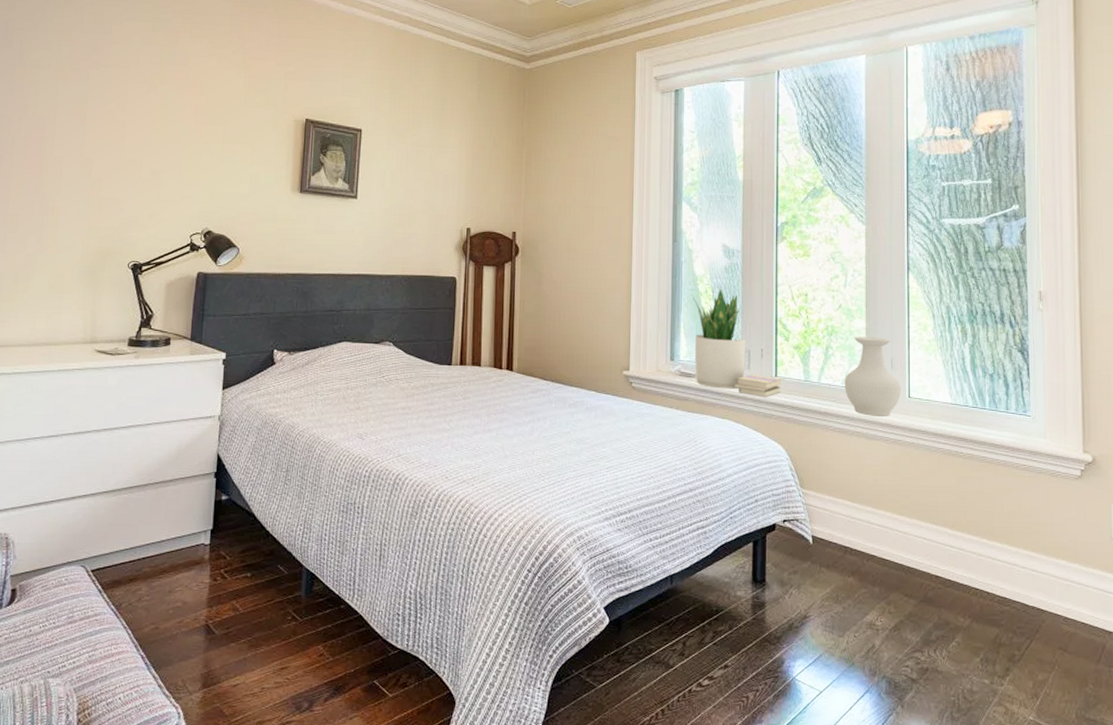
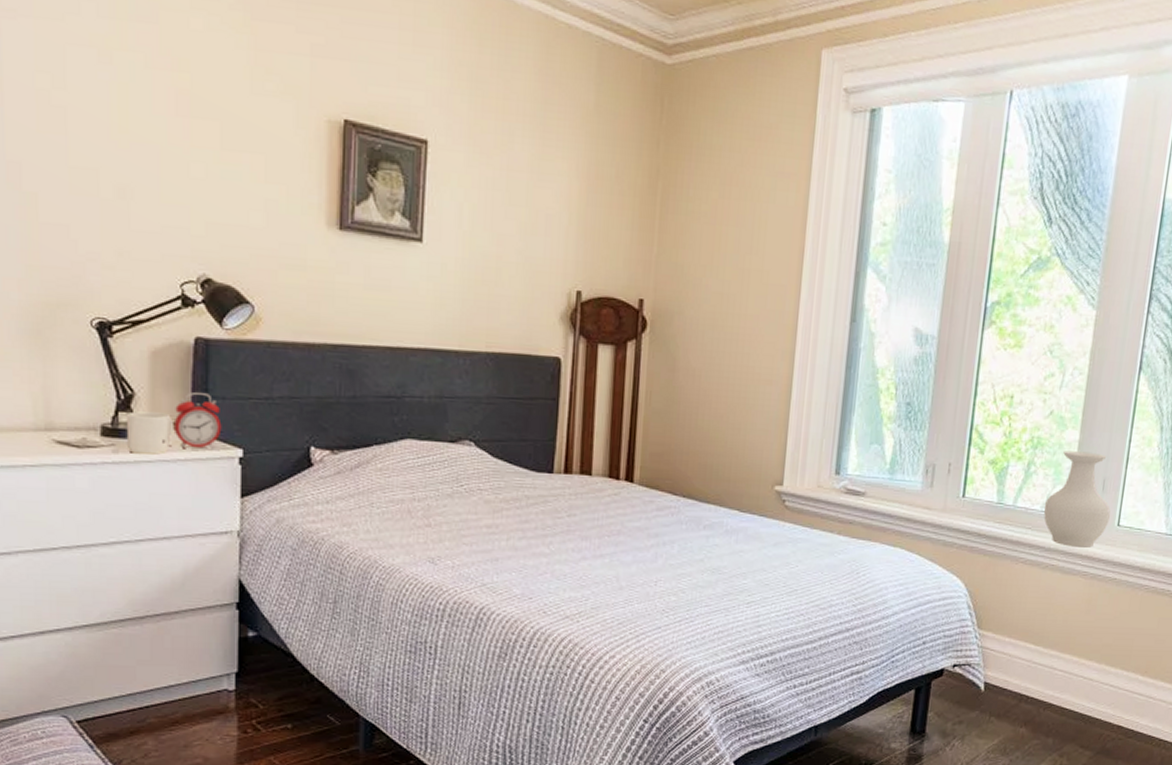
mug: none [145,327,179,360] -> present [126,411,173,456]
alarm clock: none [178,312,212,353] -> present [173,392,222,449]
planter: present [691,289,746,389] -> none [865,386,932,512]
books: present [734,374,784,398] -> none [911,493,973,522]

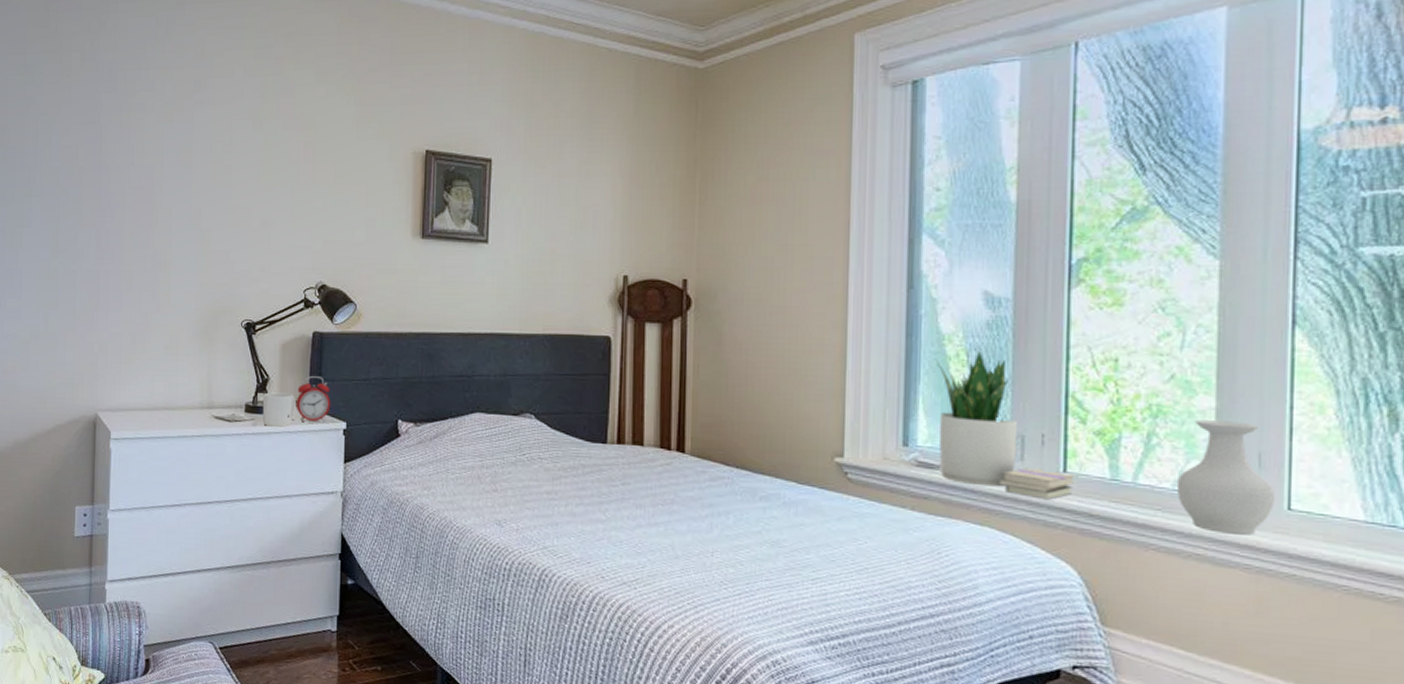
planter: none [865,386,932,512] -> present [935,352,1018,488]
books: none [911,493,973,522] -> present [998,468,1078,500]

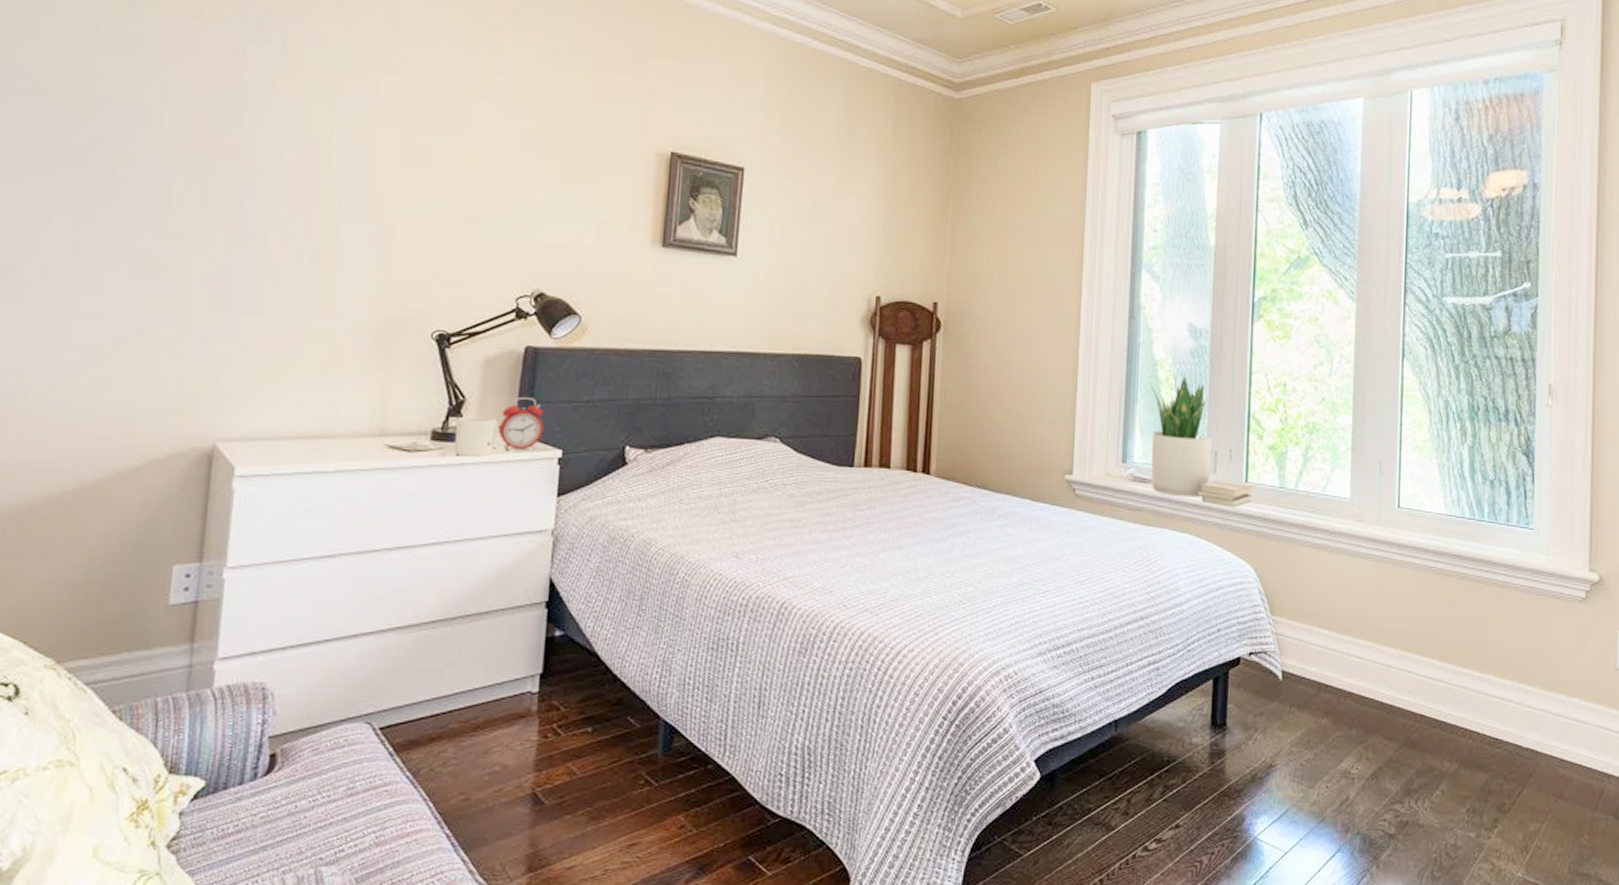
vase: present [1176,420,1274,536] -> none [1325,435,1389,531]

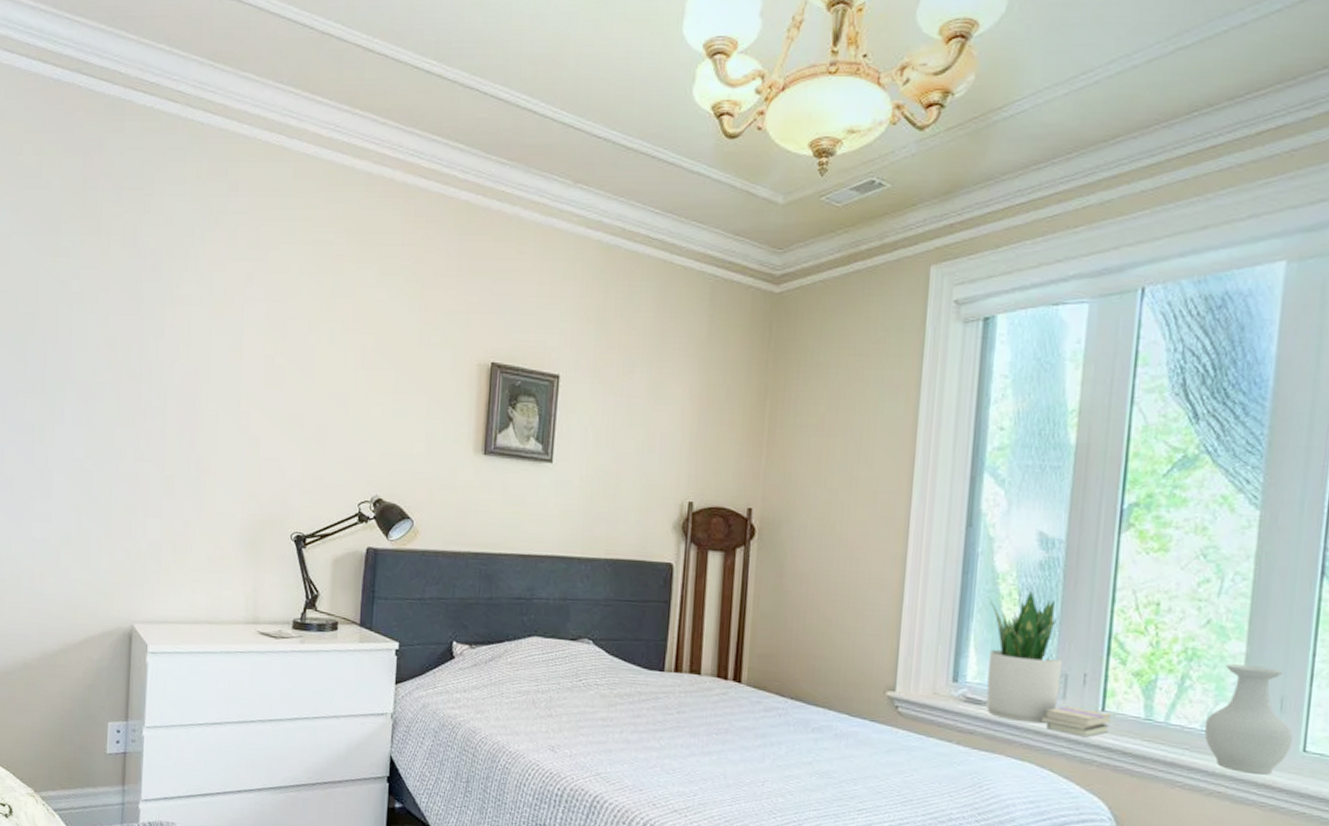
mug: present [454,416,499,458] -> none [310,609,347,646]
alarm clock: present [499,397,544,450] -> none [346,593,384,641]
vase: none [1325,435,1389,531] -> present [1204,664,1293,776]

